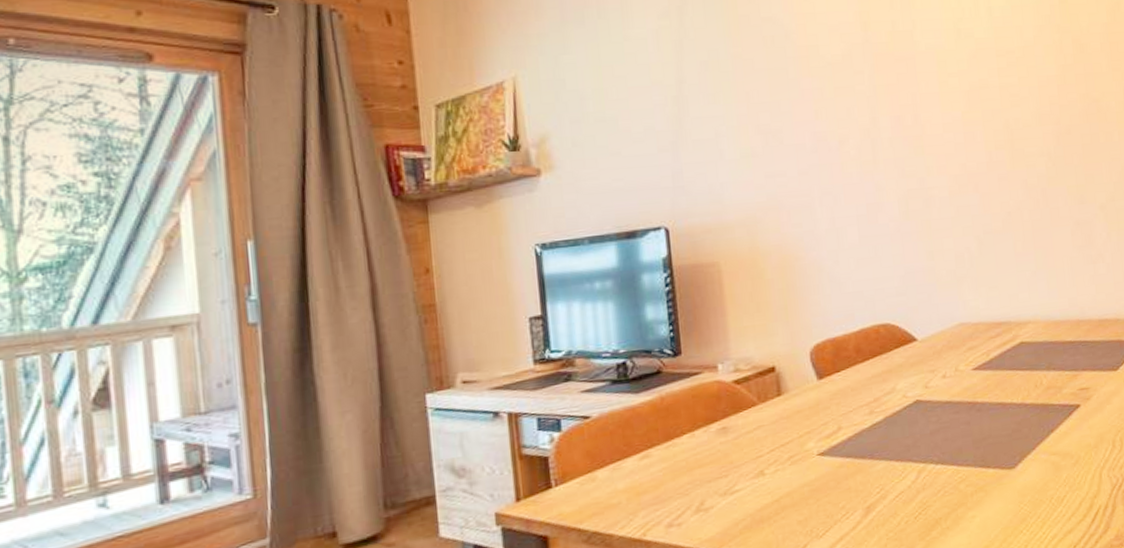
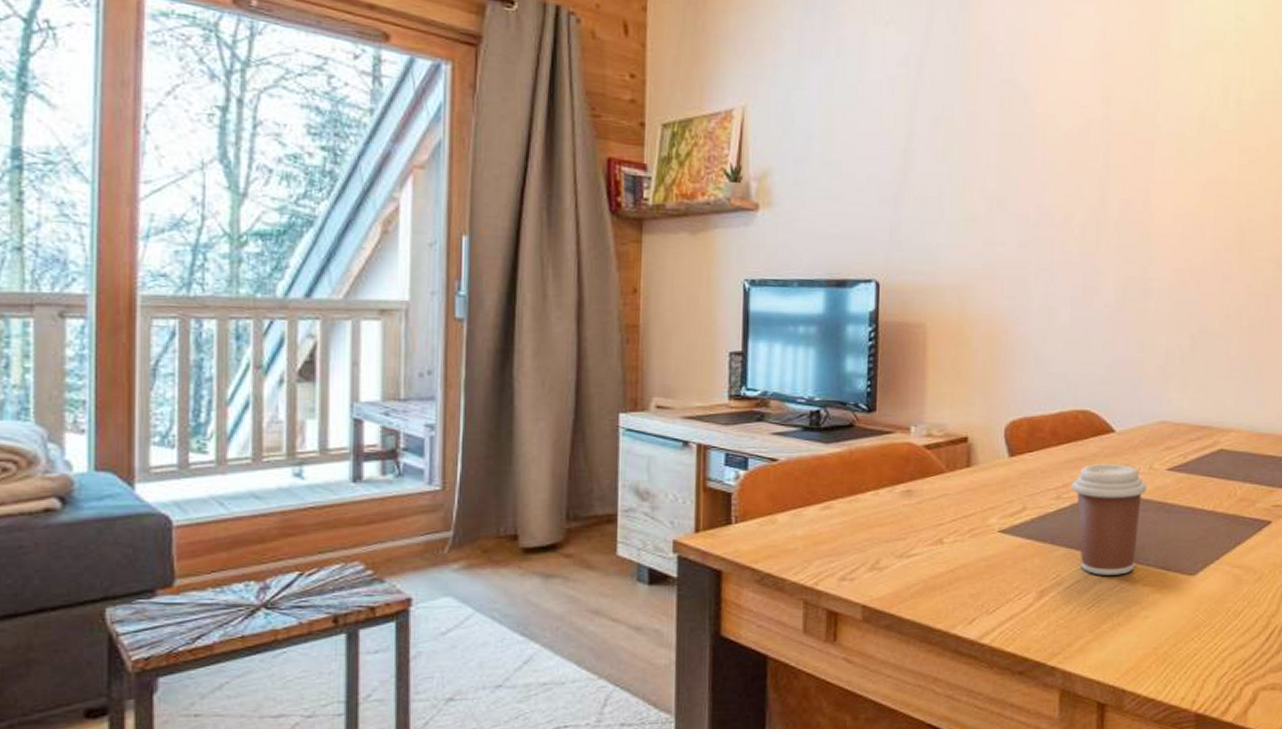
coffee cup: none [882,371,956,483] -> present [1072,463,1147,575]

